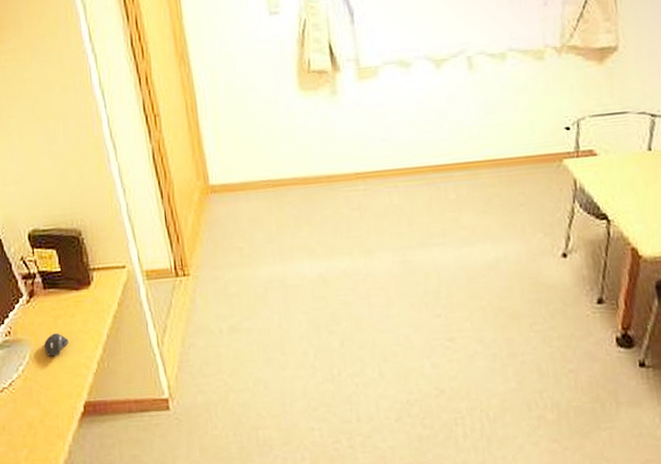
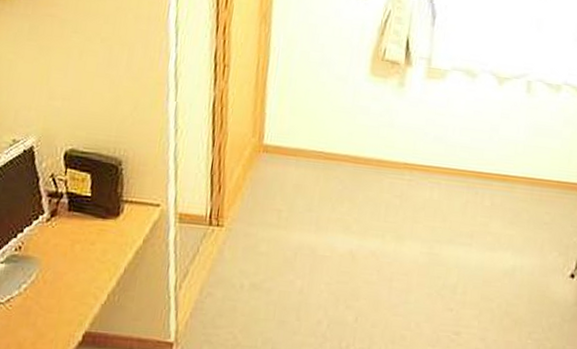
computer mouse: present [44,333,69,356] -> none [54,257,82,280]

